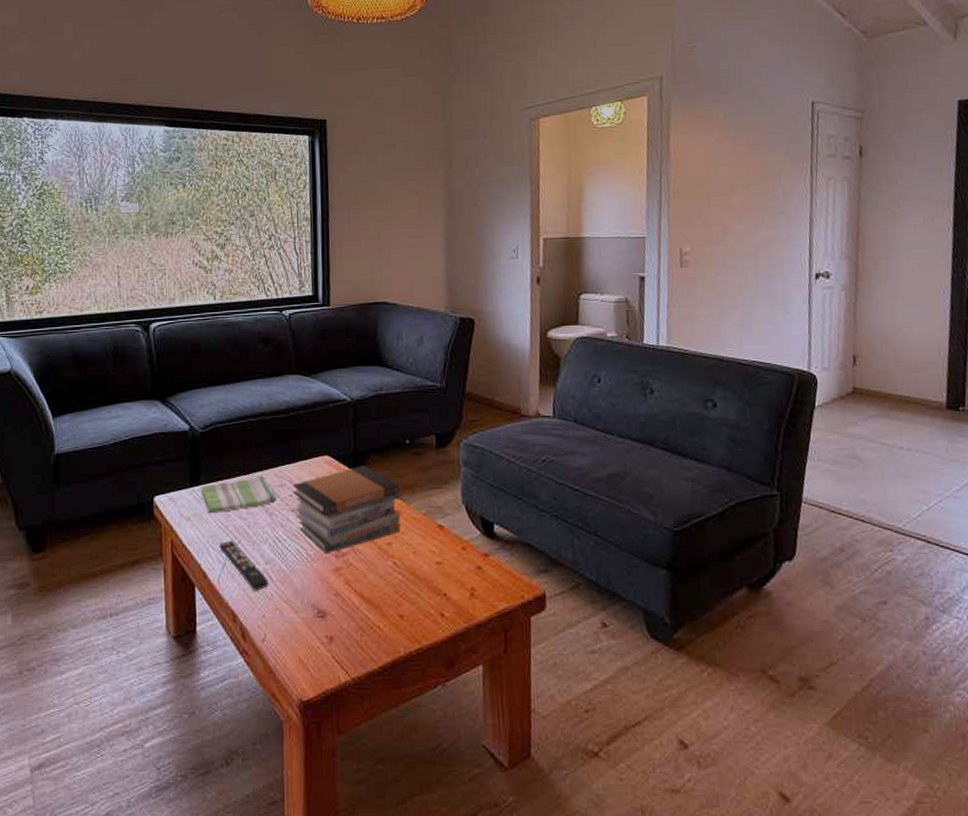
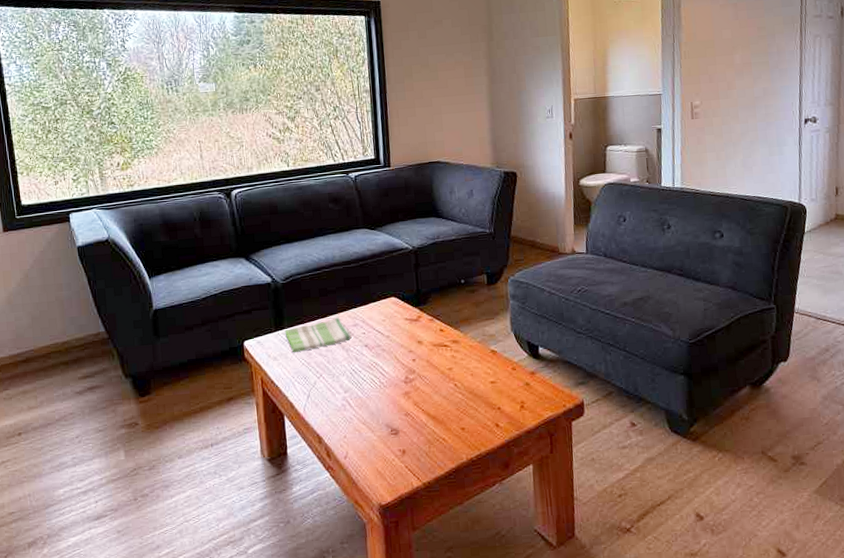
remote control: present [219,540,269,591] -> none [303,374,348,416]
book stack: present [292,466,401,554] -> none [365,304,459,381]

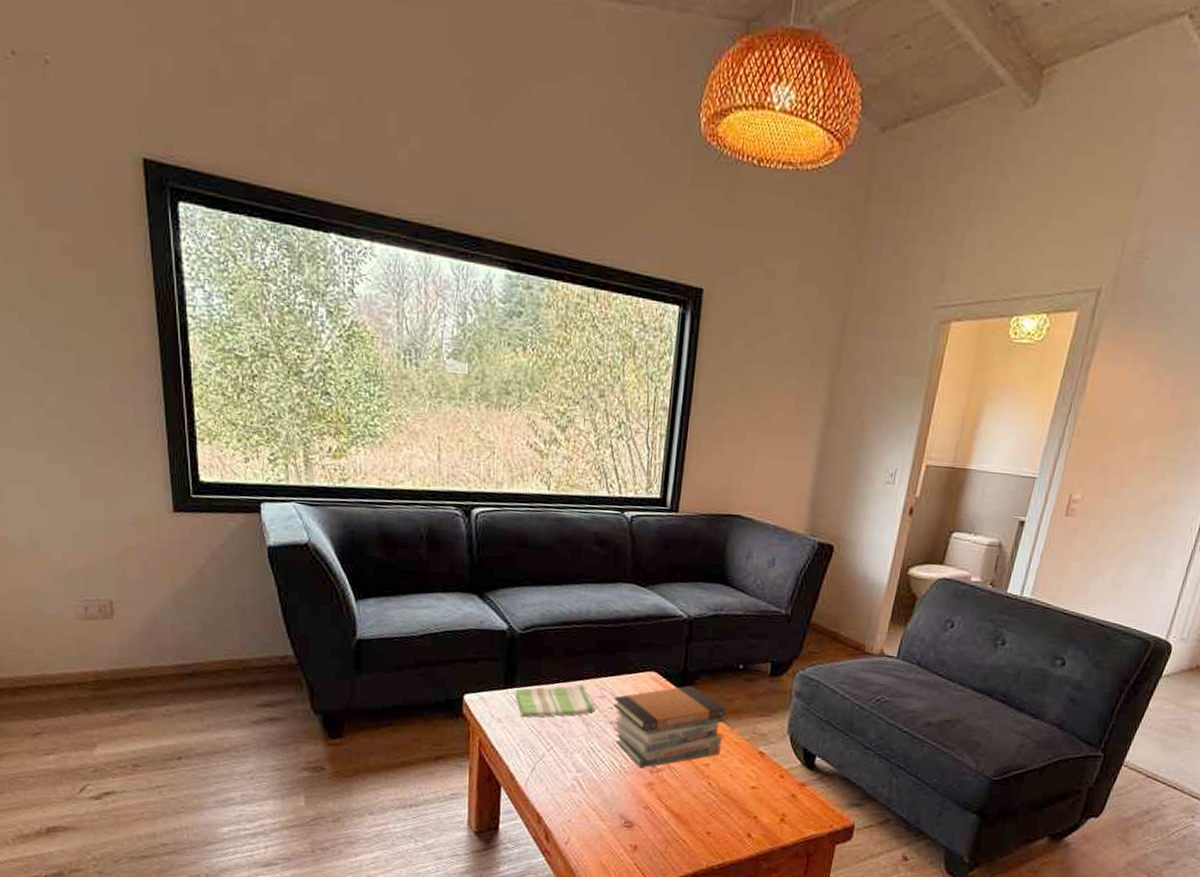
book stack: none [365,304,459,381] -> present [613,685,726,769]

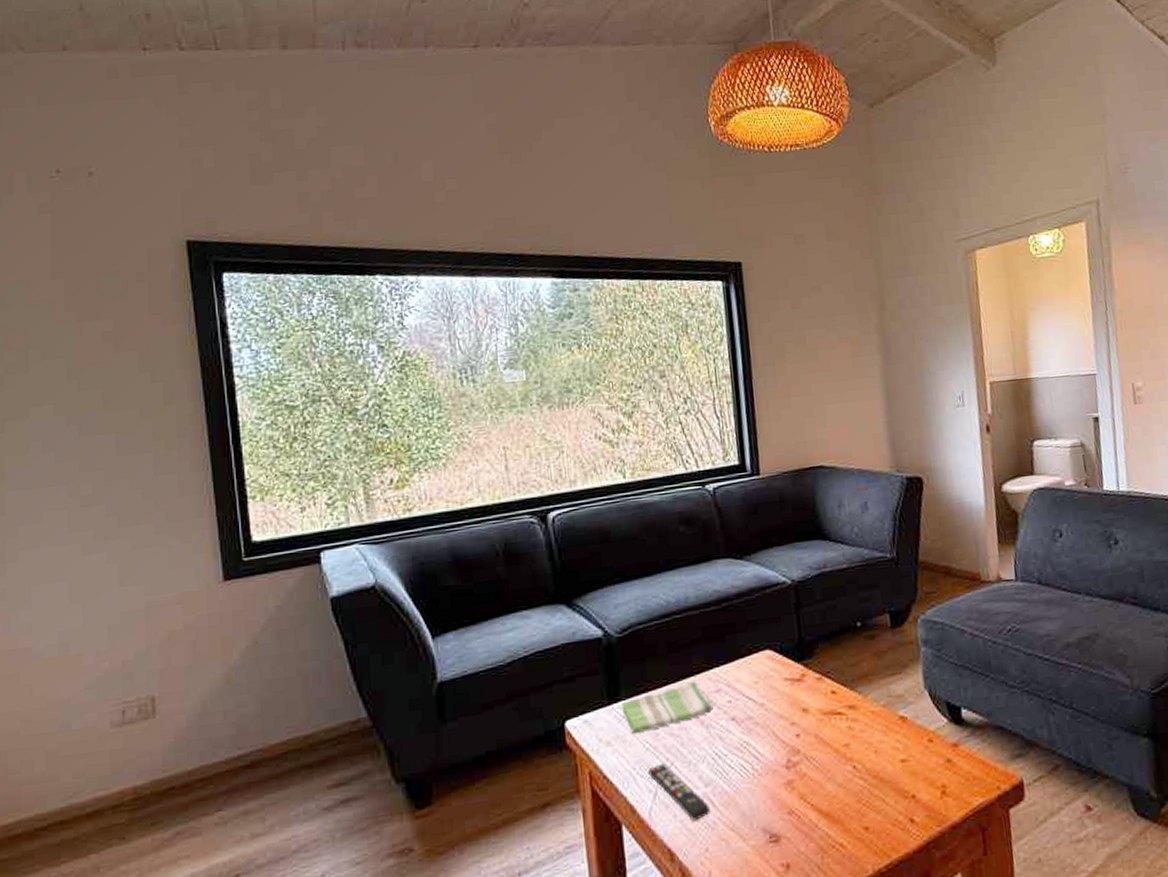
remote control: none [530,745,578,797] -> present [648,763,710,821]
book stack: present [613,685,726,769] -> none [730,657,858,767]

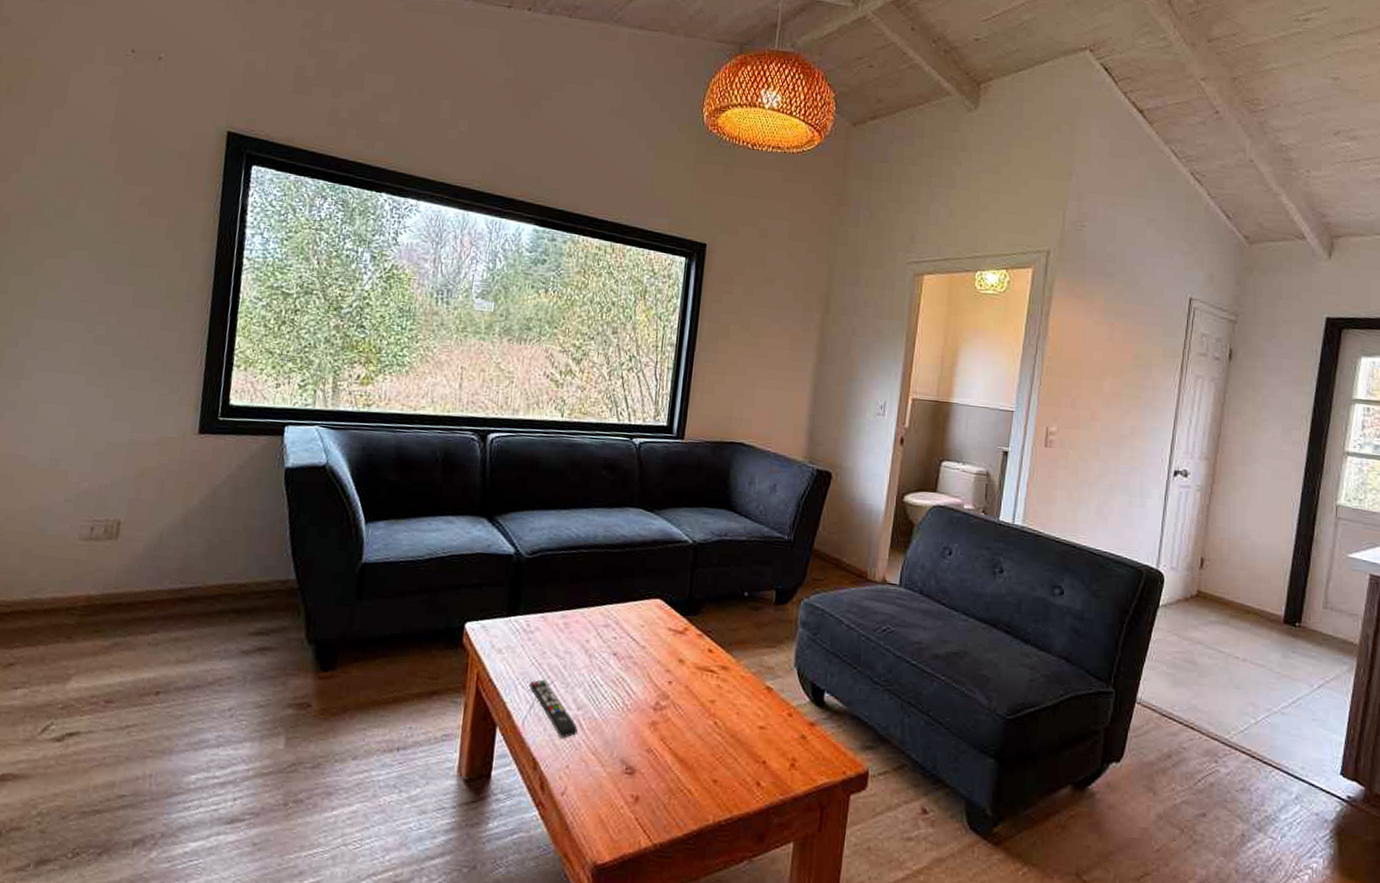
dish towel: present [621,681,713,735] -> none [517,612,599,648]

